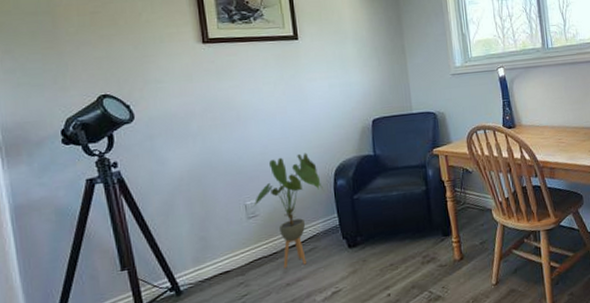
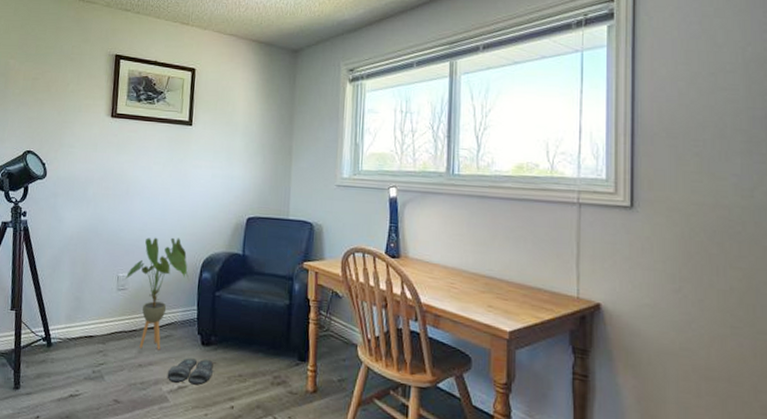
slippers: none [318,259,366,291] -> present [167,358,214,385]

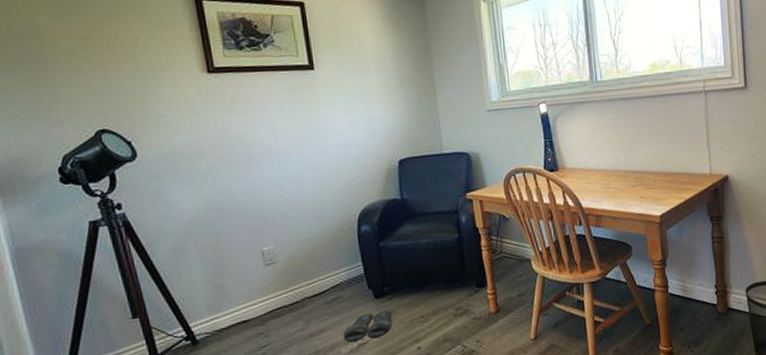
house plant: present [125,237,189,350] -> none [271,196,346,319]

